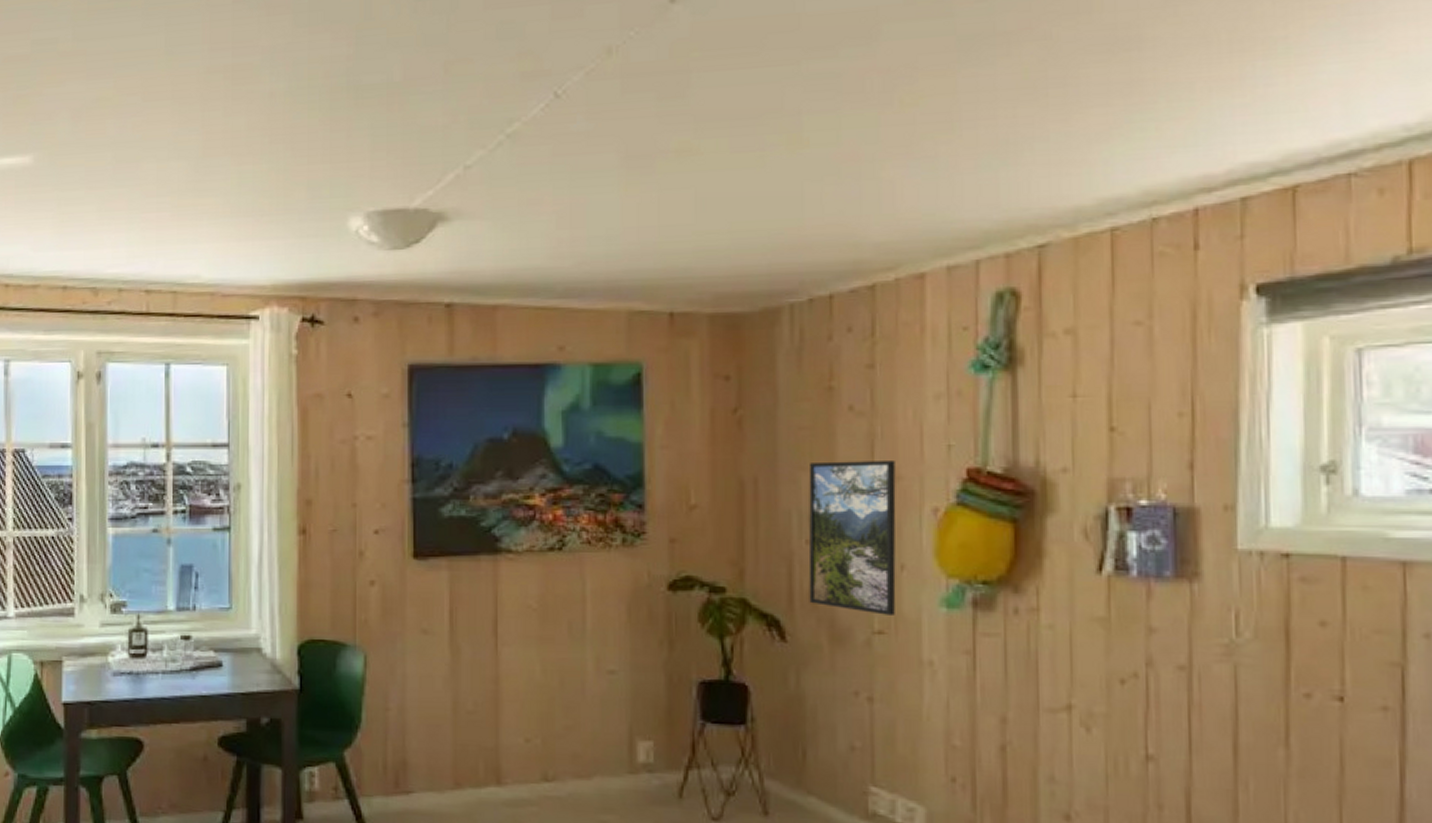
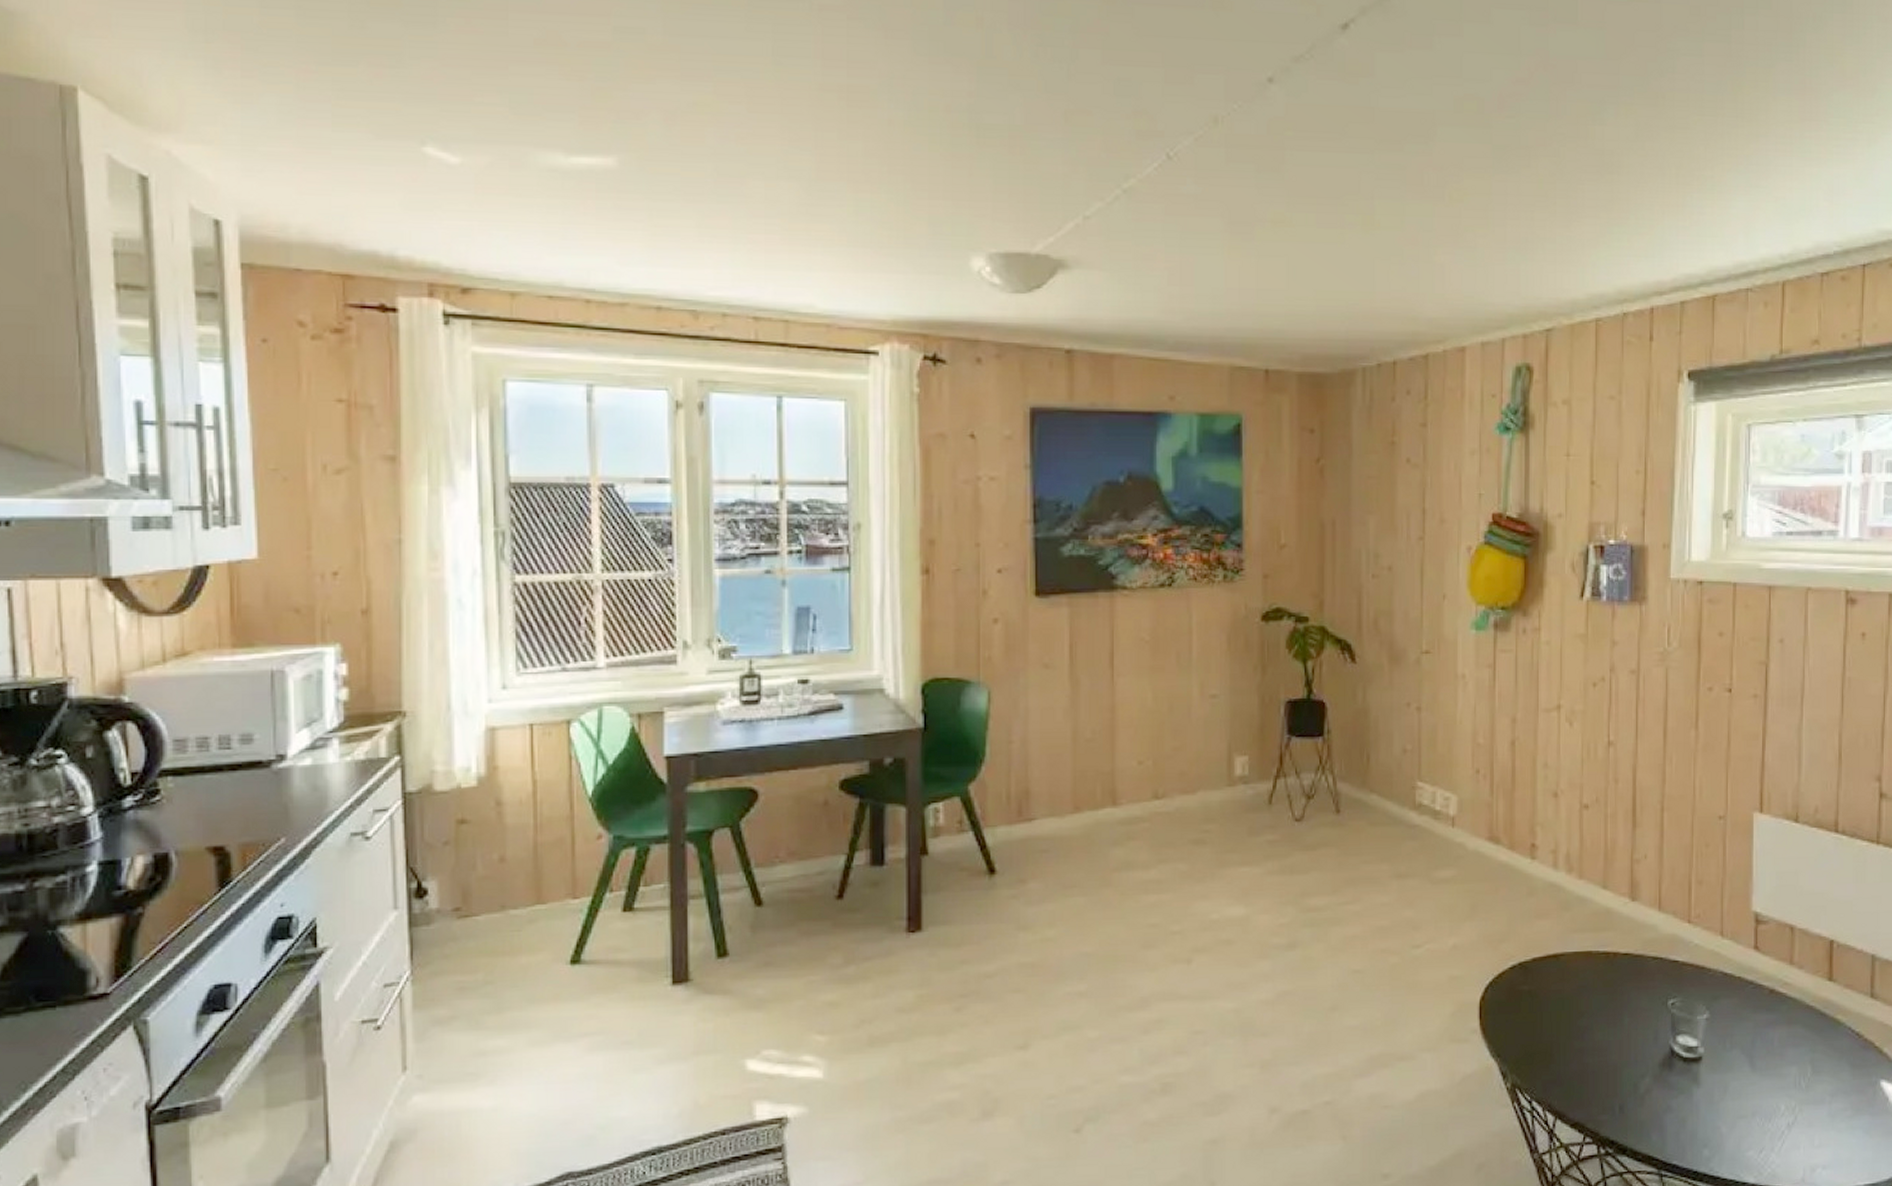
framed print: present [808,461,896,615] -> none [1374,506,1441,637]

